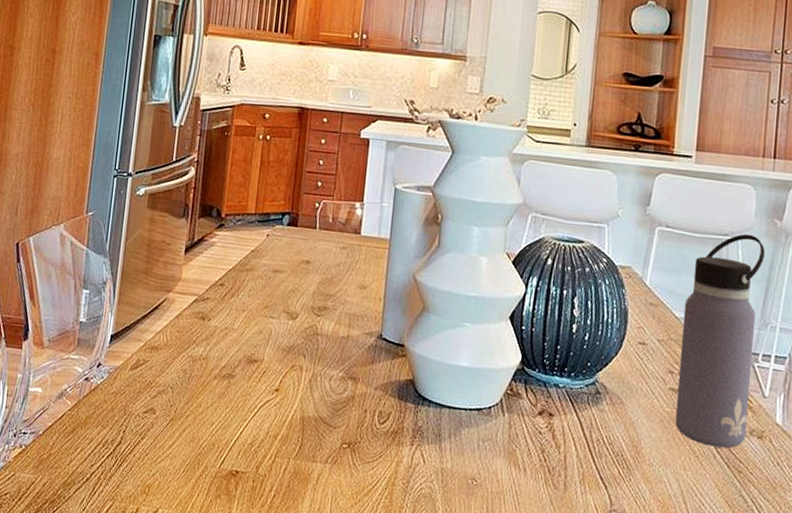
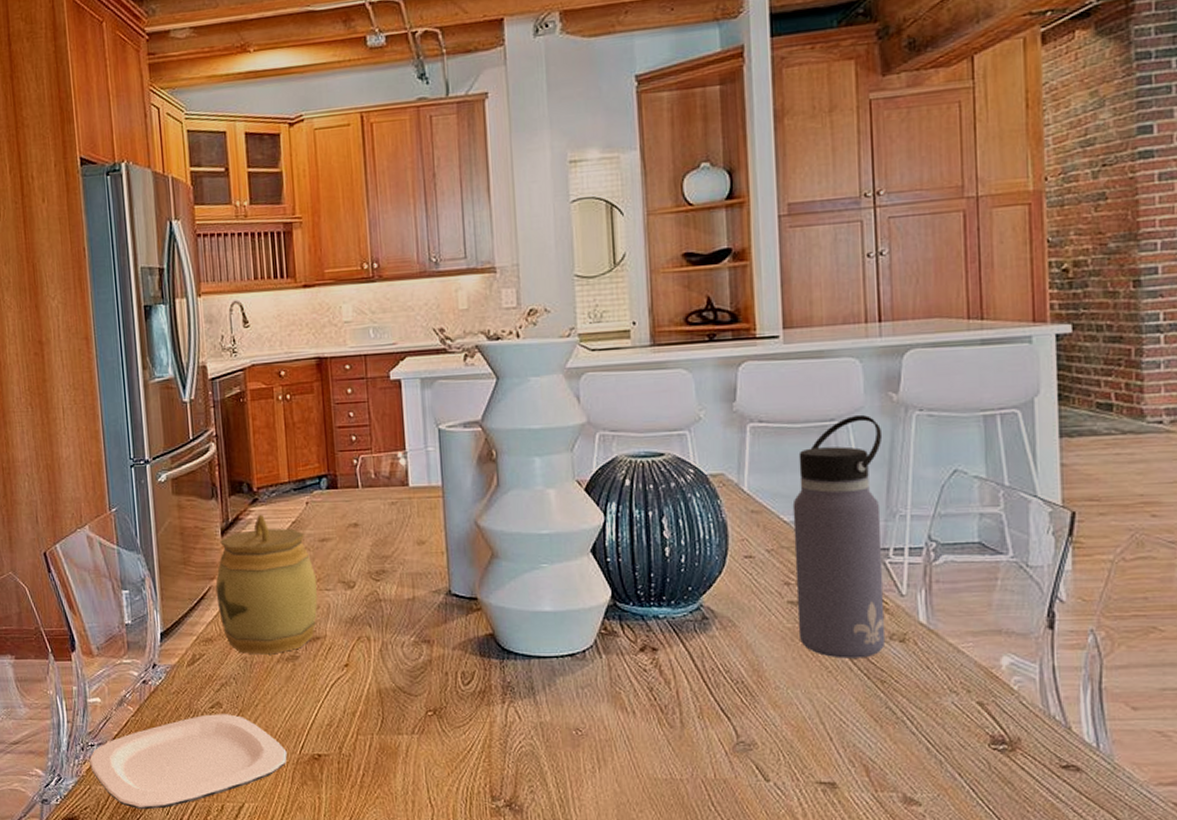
plate: none [18,418,208,504] -> present [88,714,287,810]
jar: none [169,238,265,371] -> present [215,514,318,655]

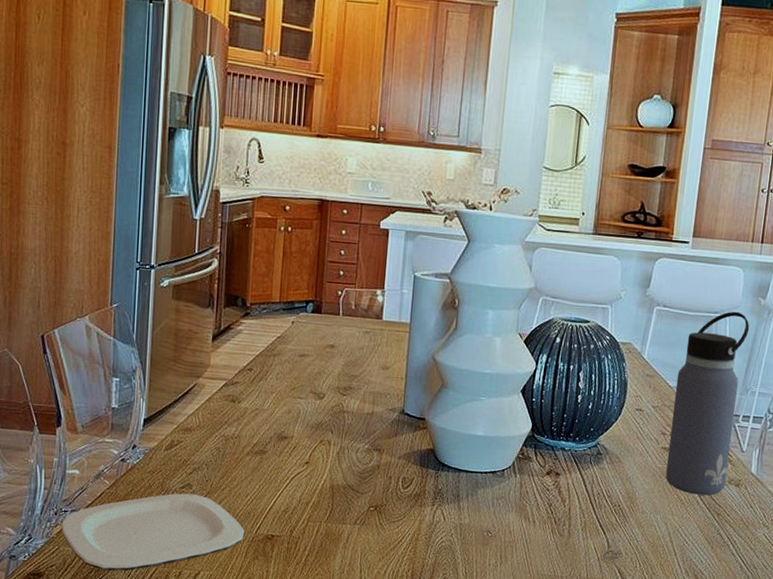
jar: present [215,514,318,655] -> none [200,326,292,448]

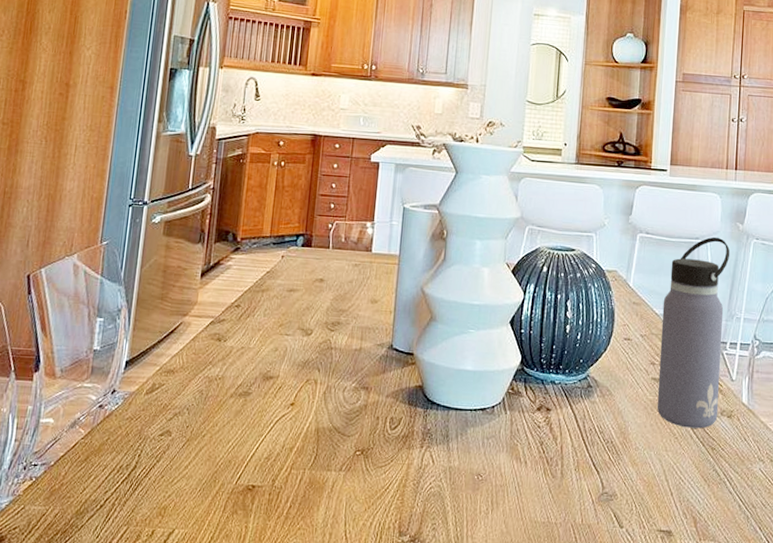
plate: present [60,493,245,571] -> none [28,441,224,532]

